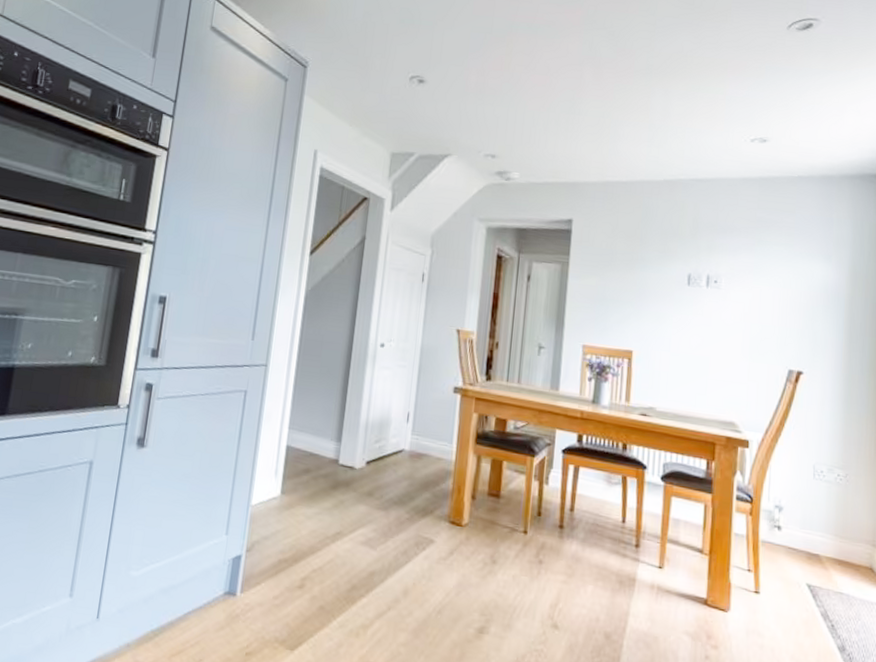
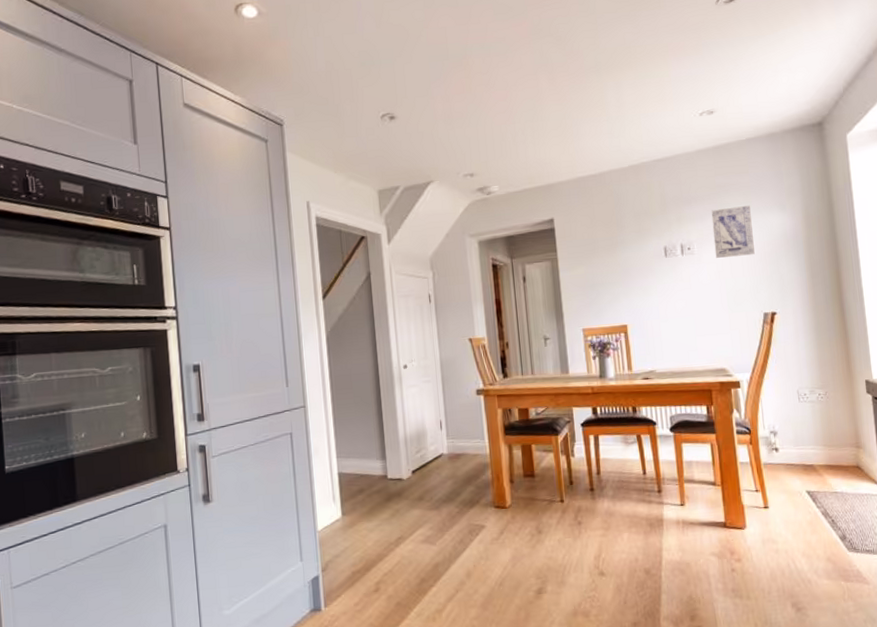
wall art: none [743,245,791,303] -> present [711,204,755,258]

